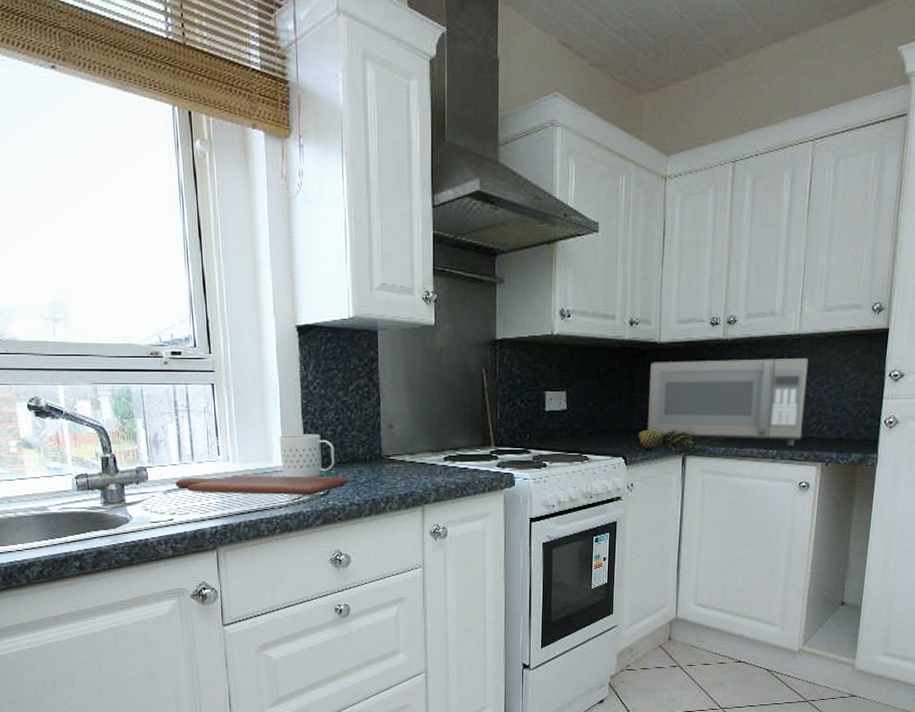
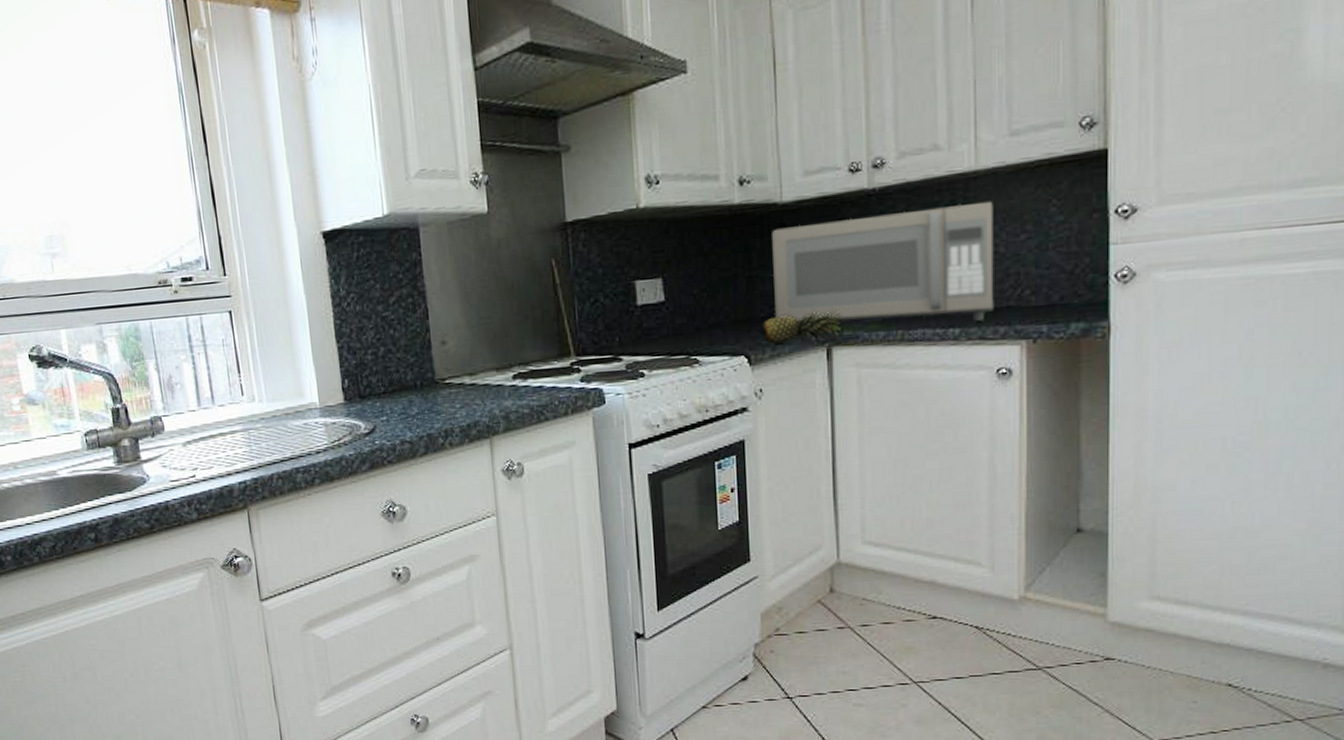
cutting board: present [175,475,349,495] -> none [195,409,398,442]
mug: present [279,434,335,478] -> none [310,360,380,416]

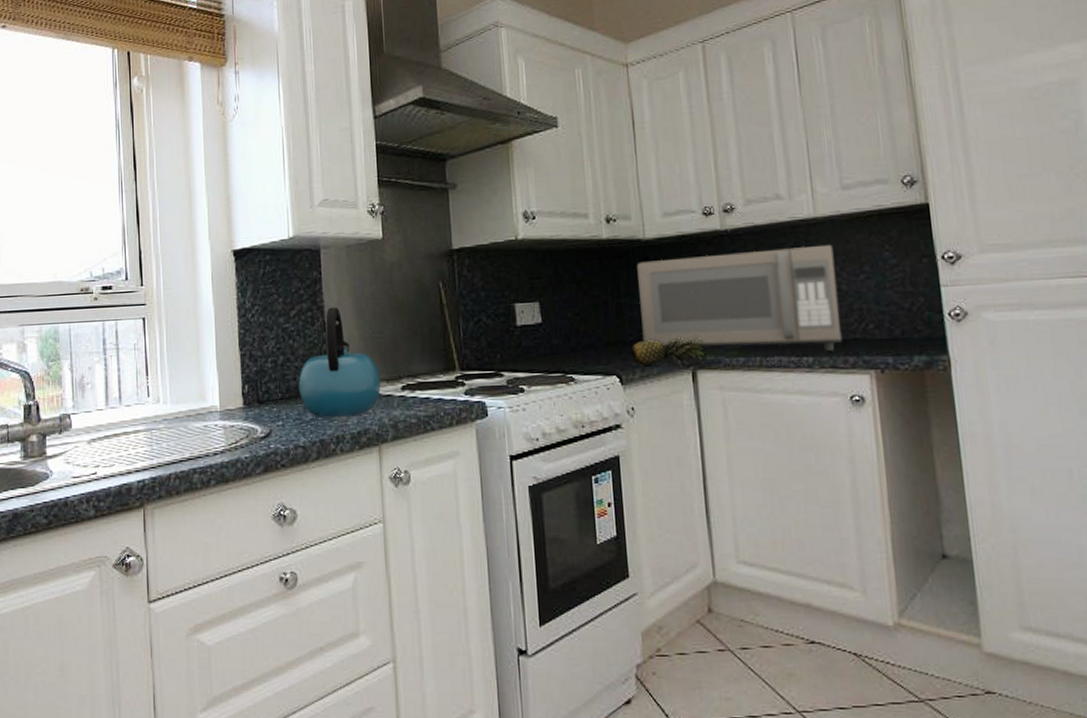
kettle: none [401,291,491,411] -> present [298,307,381,418]

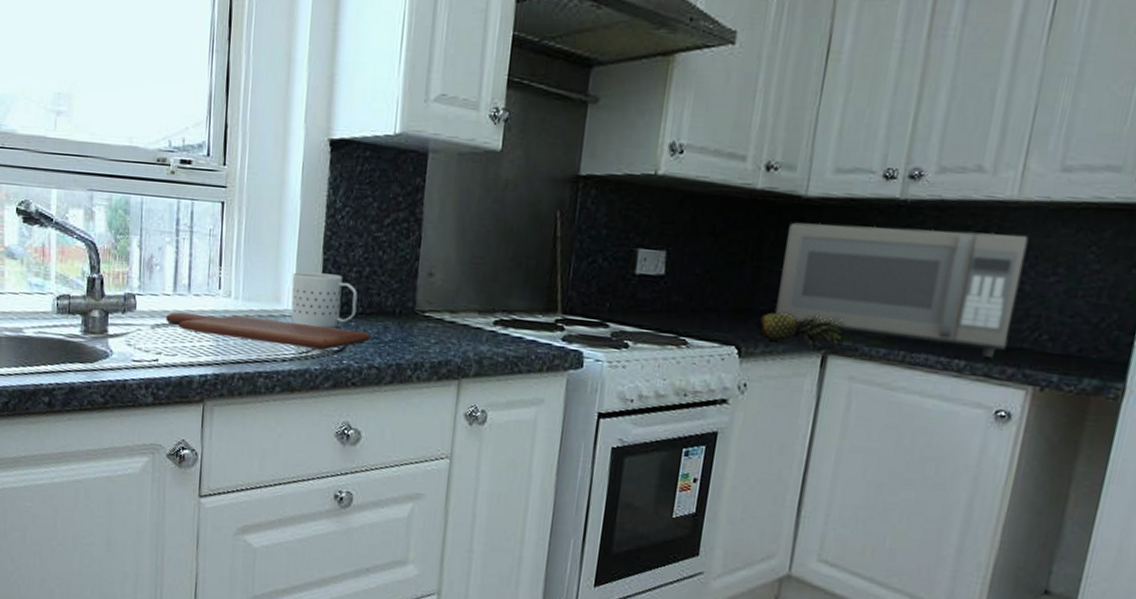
cutting board: none [101,415,293,441] -> present [166,311,371,350]
mug: none [214,367,277,419] -> present [290,272,358,329]
kettle: present [298,307,381,418] -> none [381,221,473,345]

